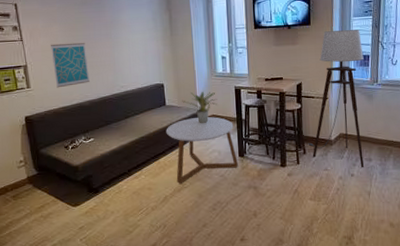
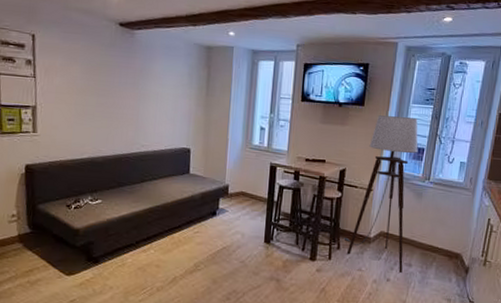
wall art: present [51,42,90,88] -> none [66,86,107,137]
coffee table: present [166,117,238,184] -> none [185,192,263,265]
potted plant: present [182,91,218,124] -> none [208,163,249,201]

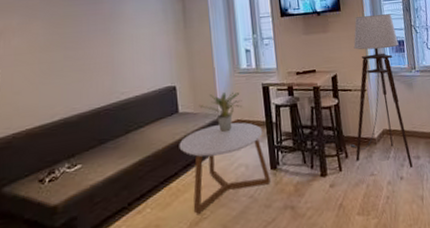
coffee table: none [185,192,263,265] -> present [179,122,270,214]
potted plant: none [208,163,249,201] -> present [199,92,243,133]

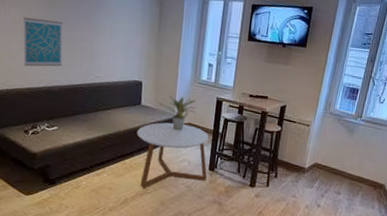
wall art: none [28,40,79,101] -> present [23,17,63,67]
floor lamp: present [349,14,413,169] -> none [281,57,355,201]

